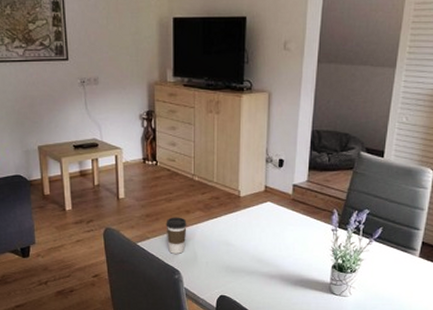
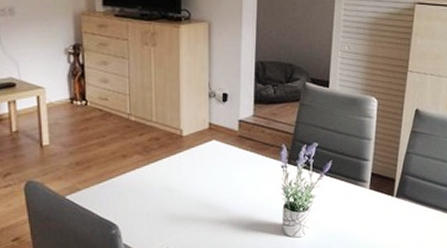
coffee cup: present [166,217,187,254] -> none [99,163,124,206]

